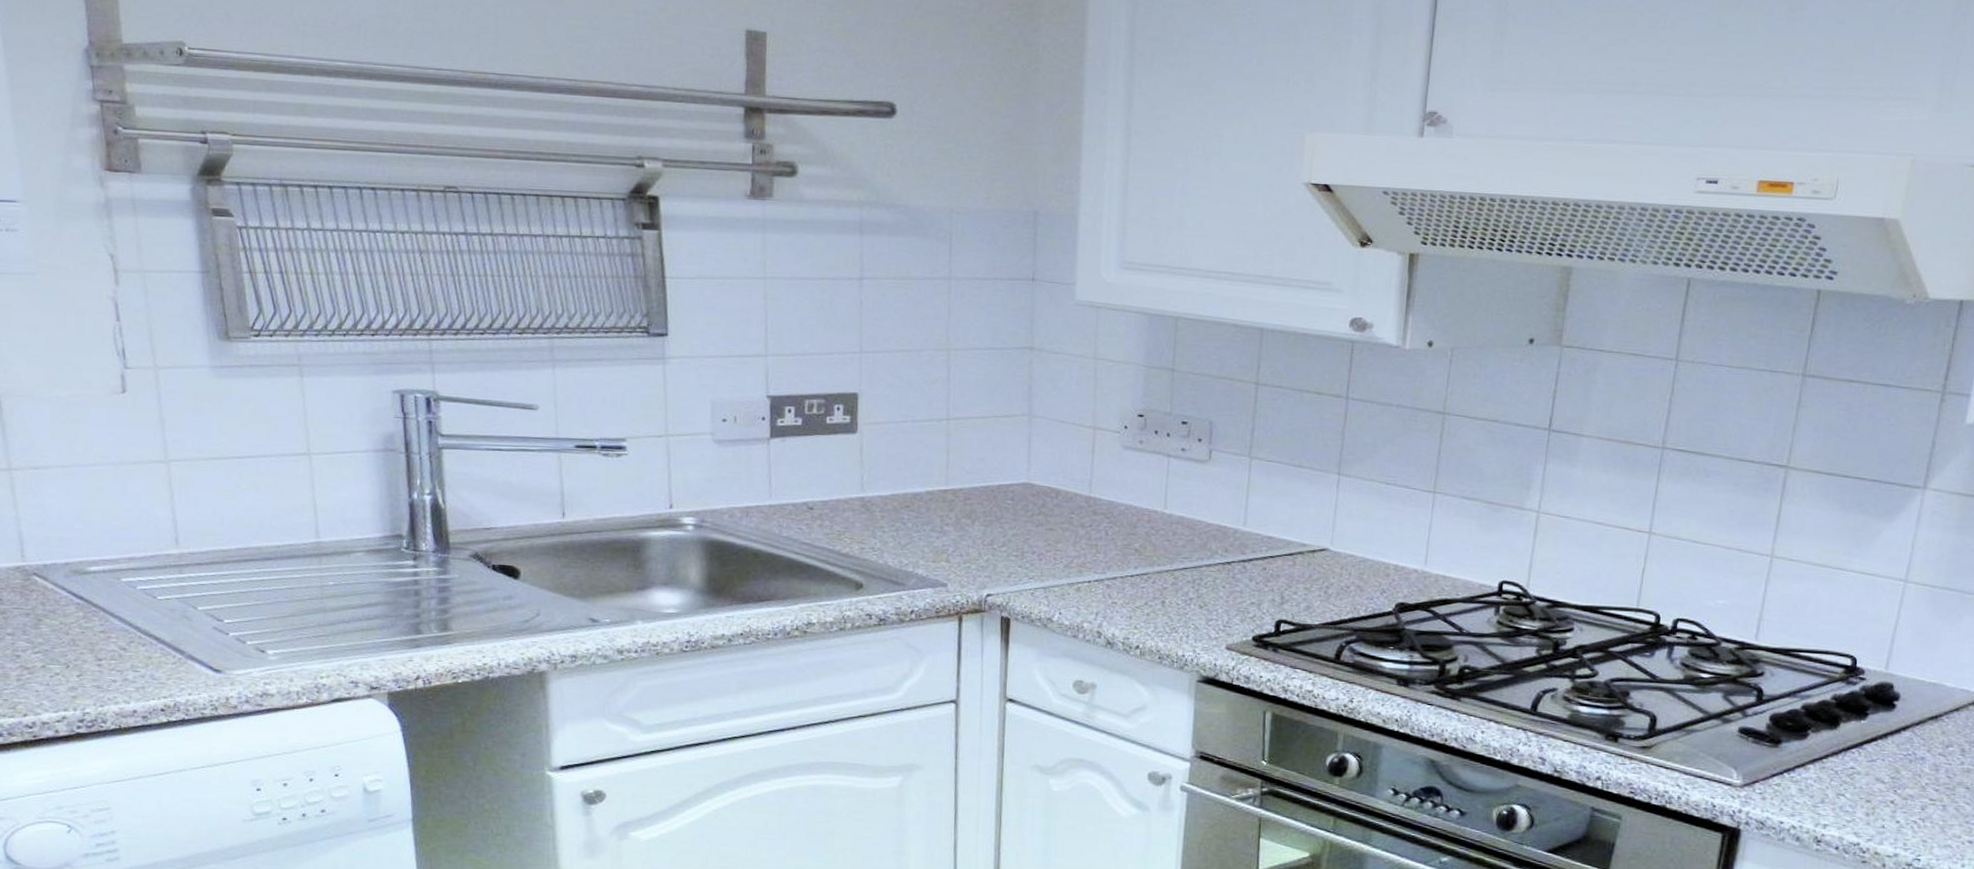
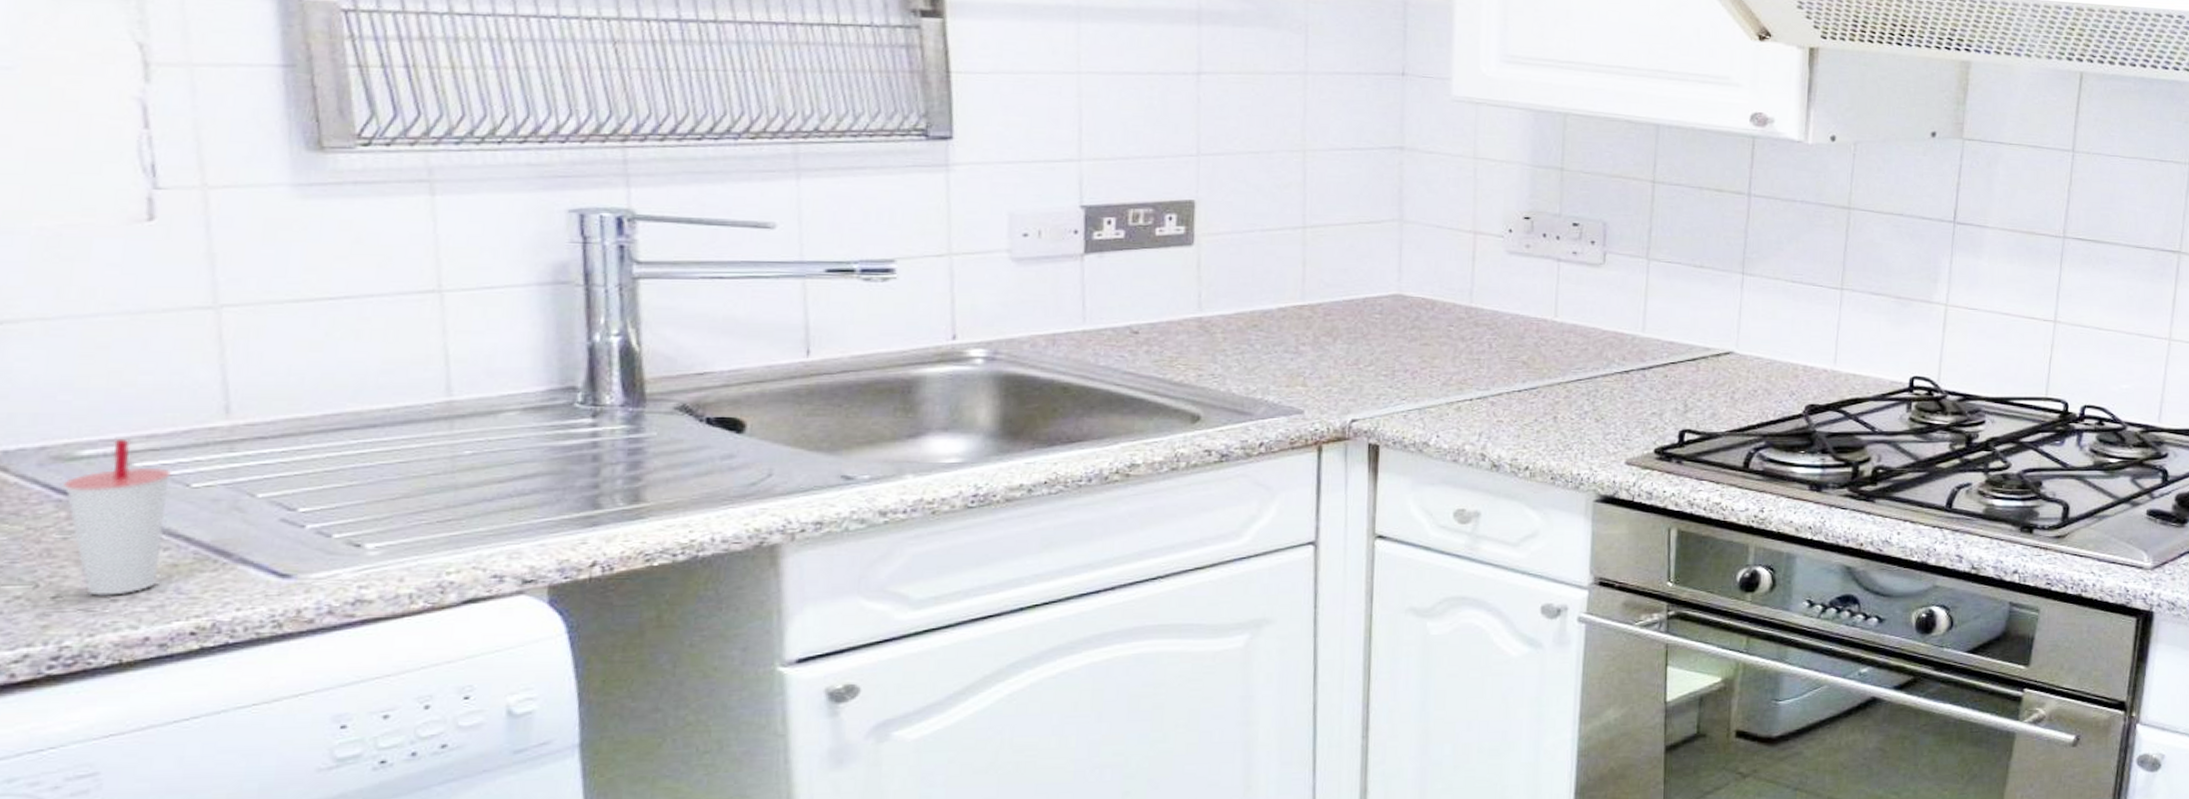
cup: none [80,559,145,677] -> present [63,438,172,596]

